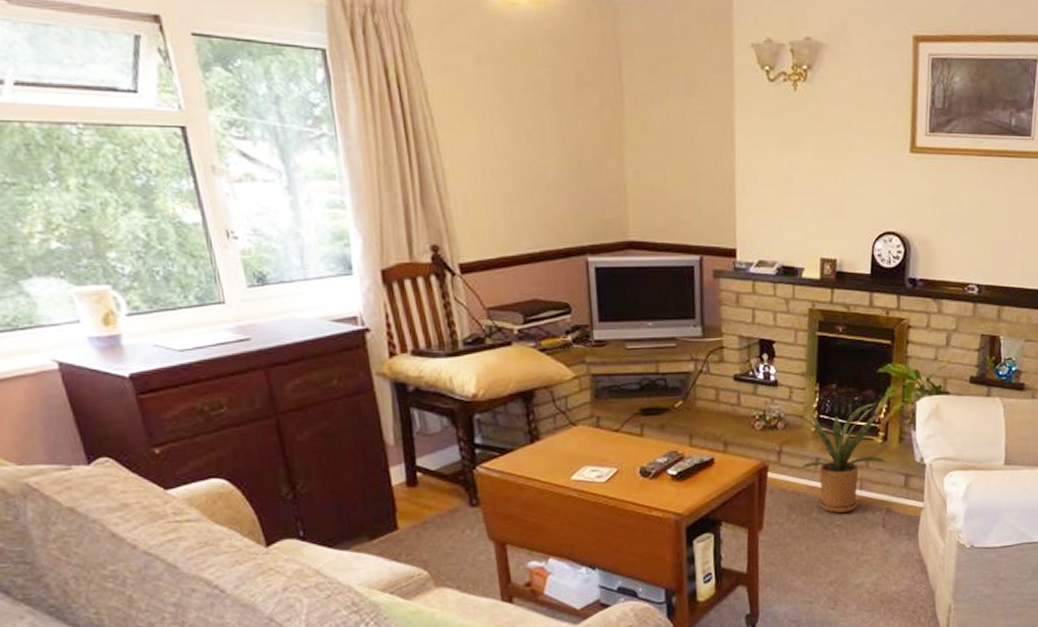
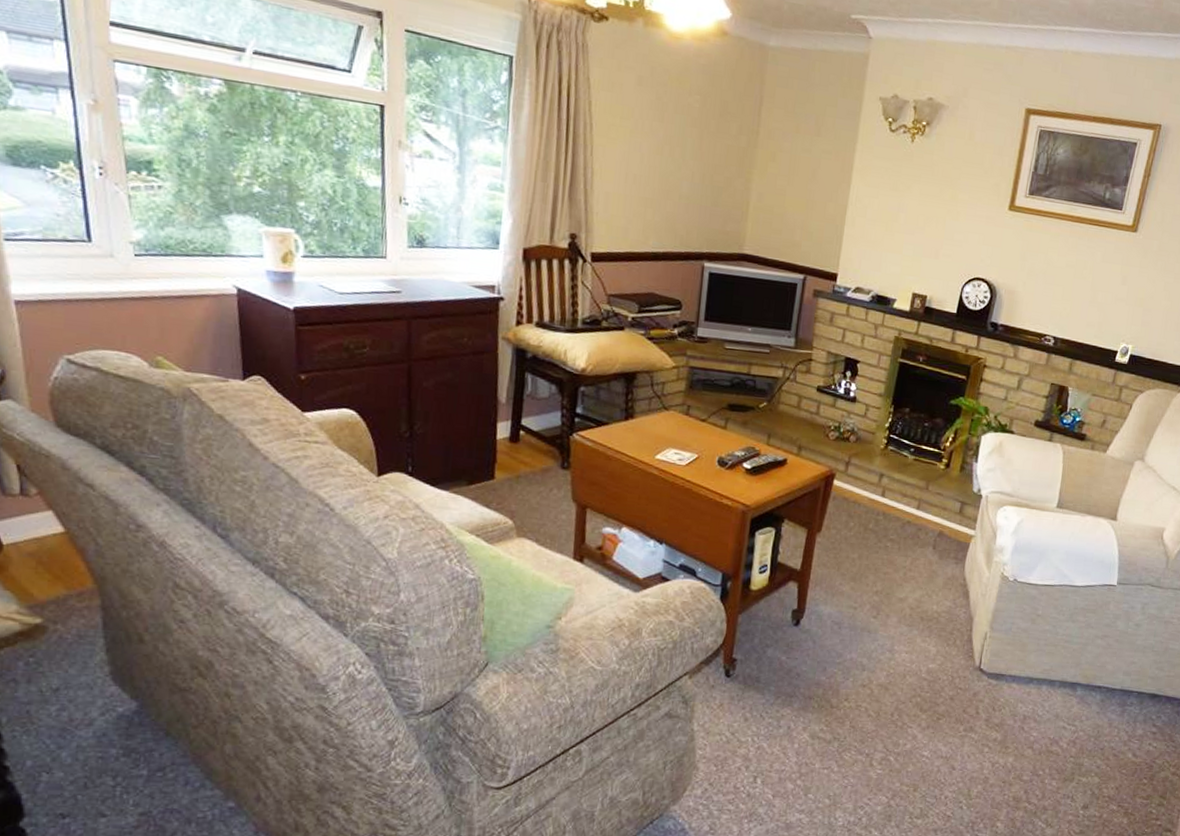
house plant: present [787,402,887,513] -> none [860,430,947,529]

